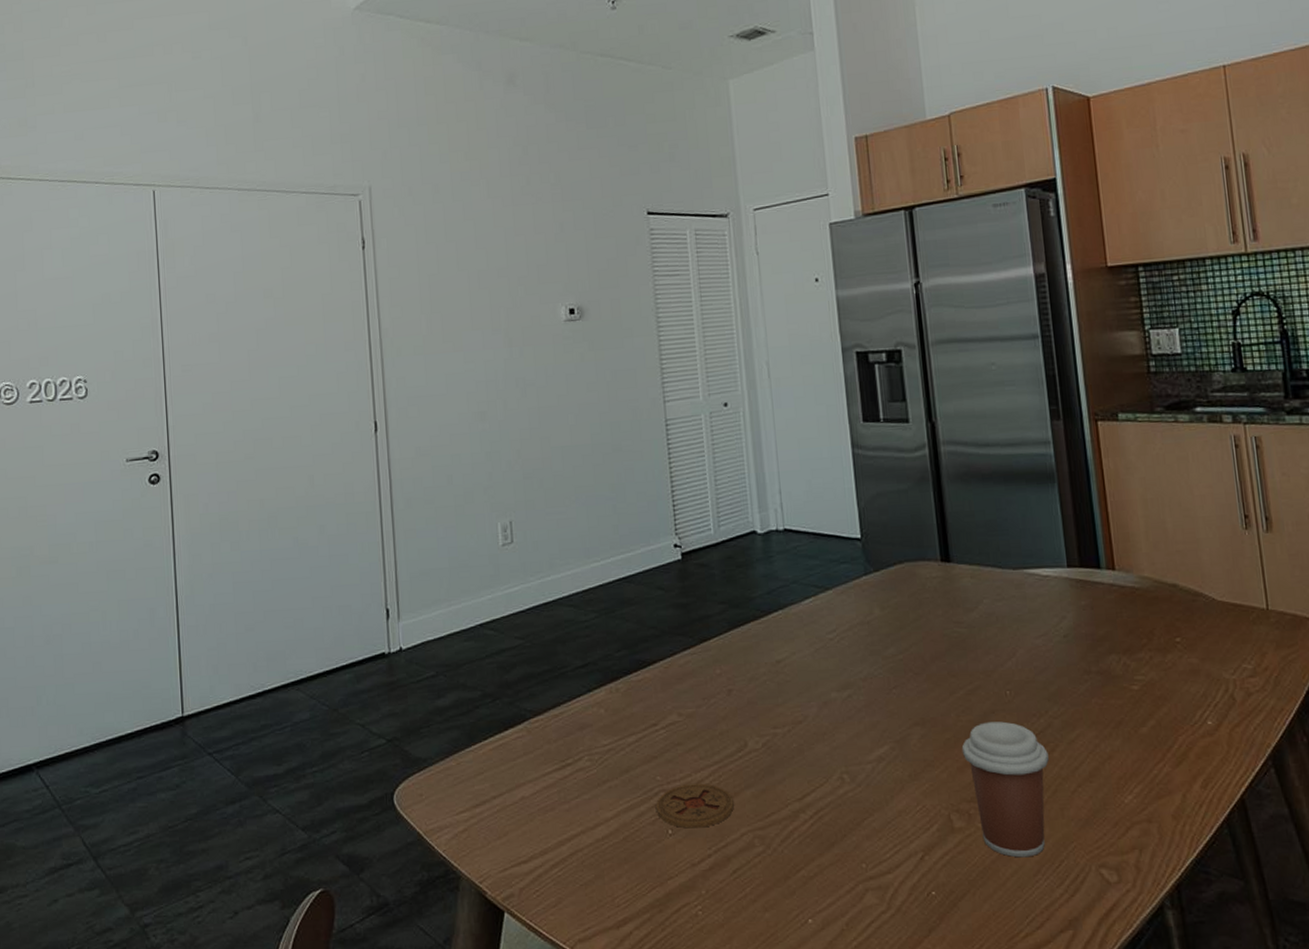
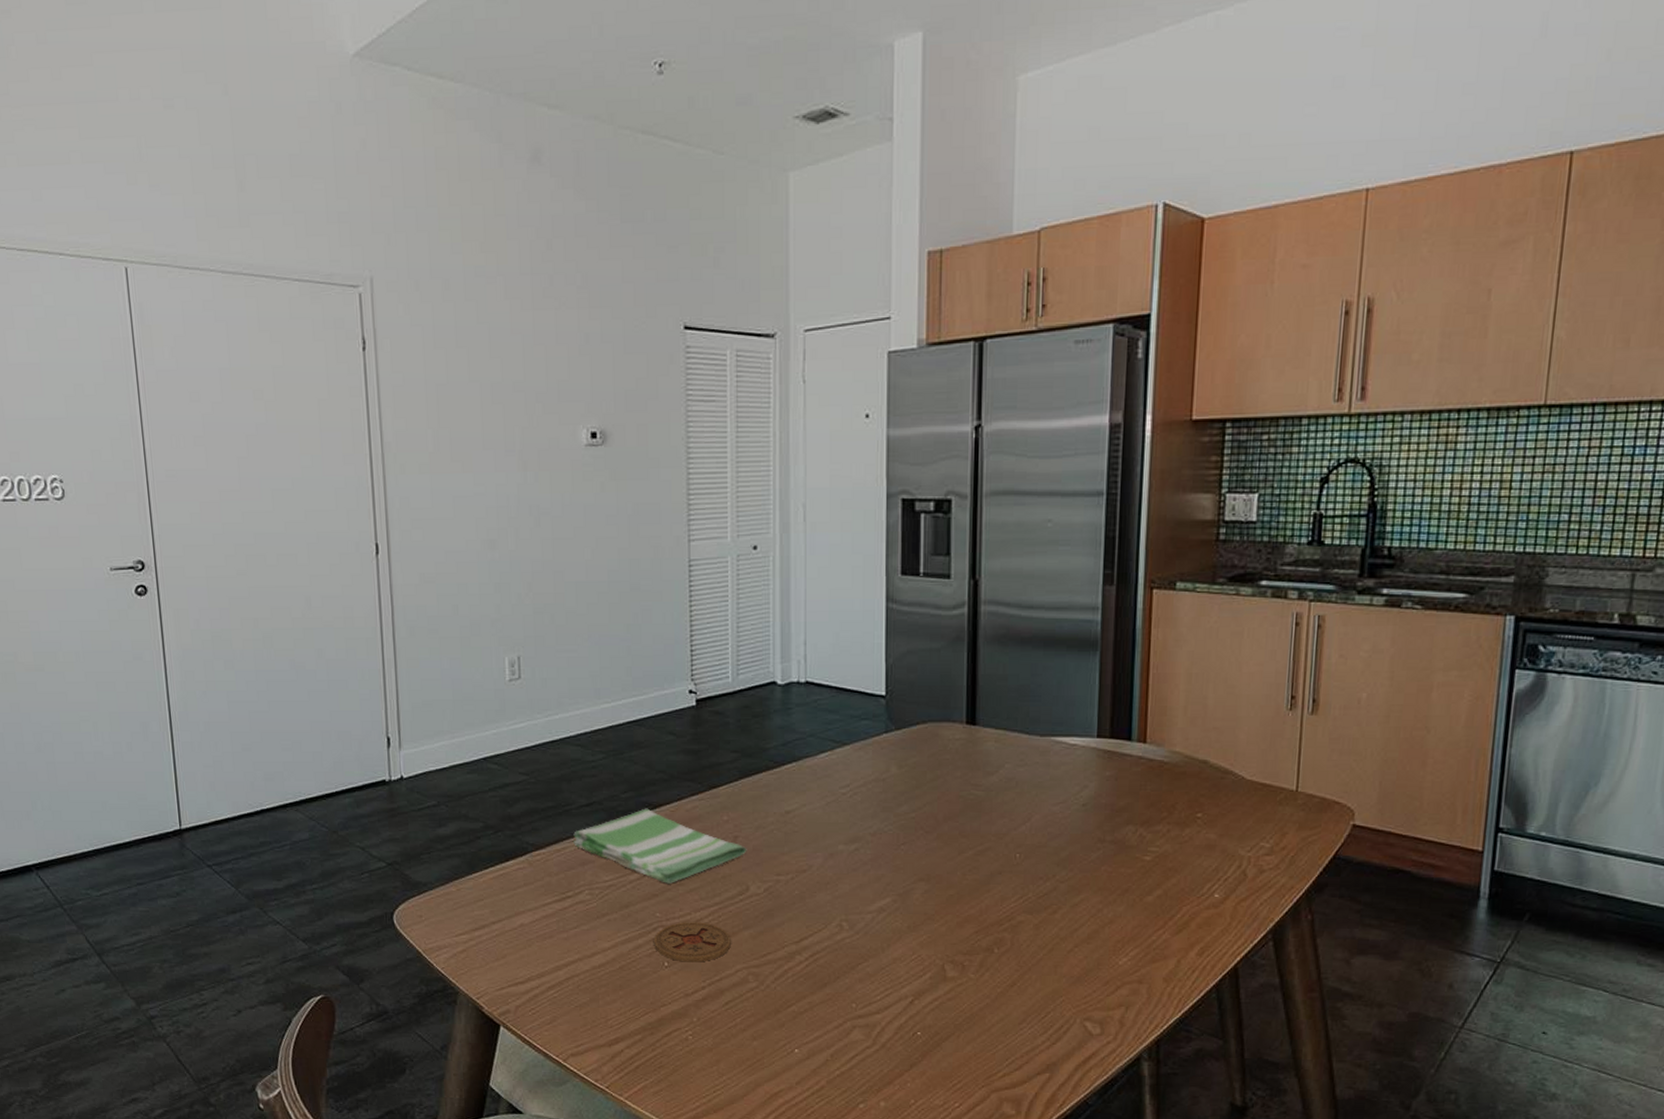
dish towel: none [569,666,742,744] -> present [572,808,747,884]
coffee cup: present [961,721,1049,858] -> none [963,882,1050,1007]

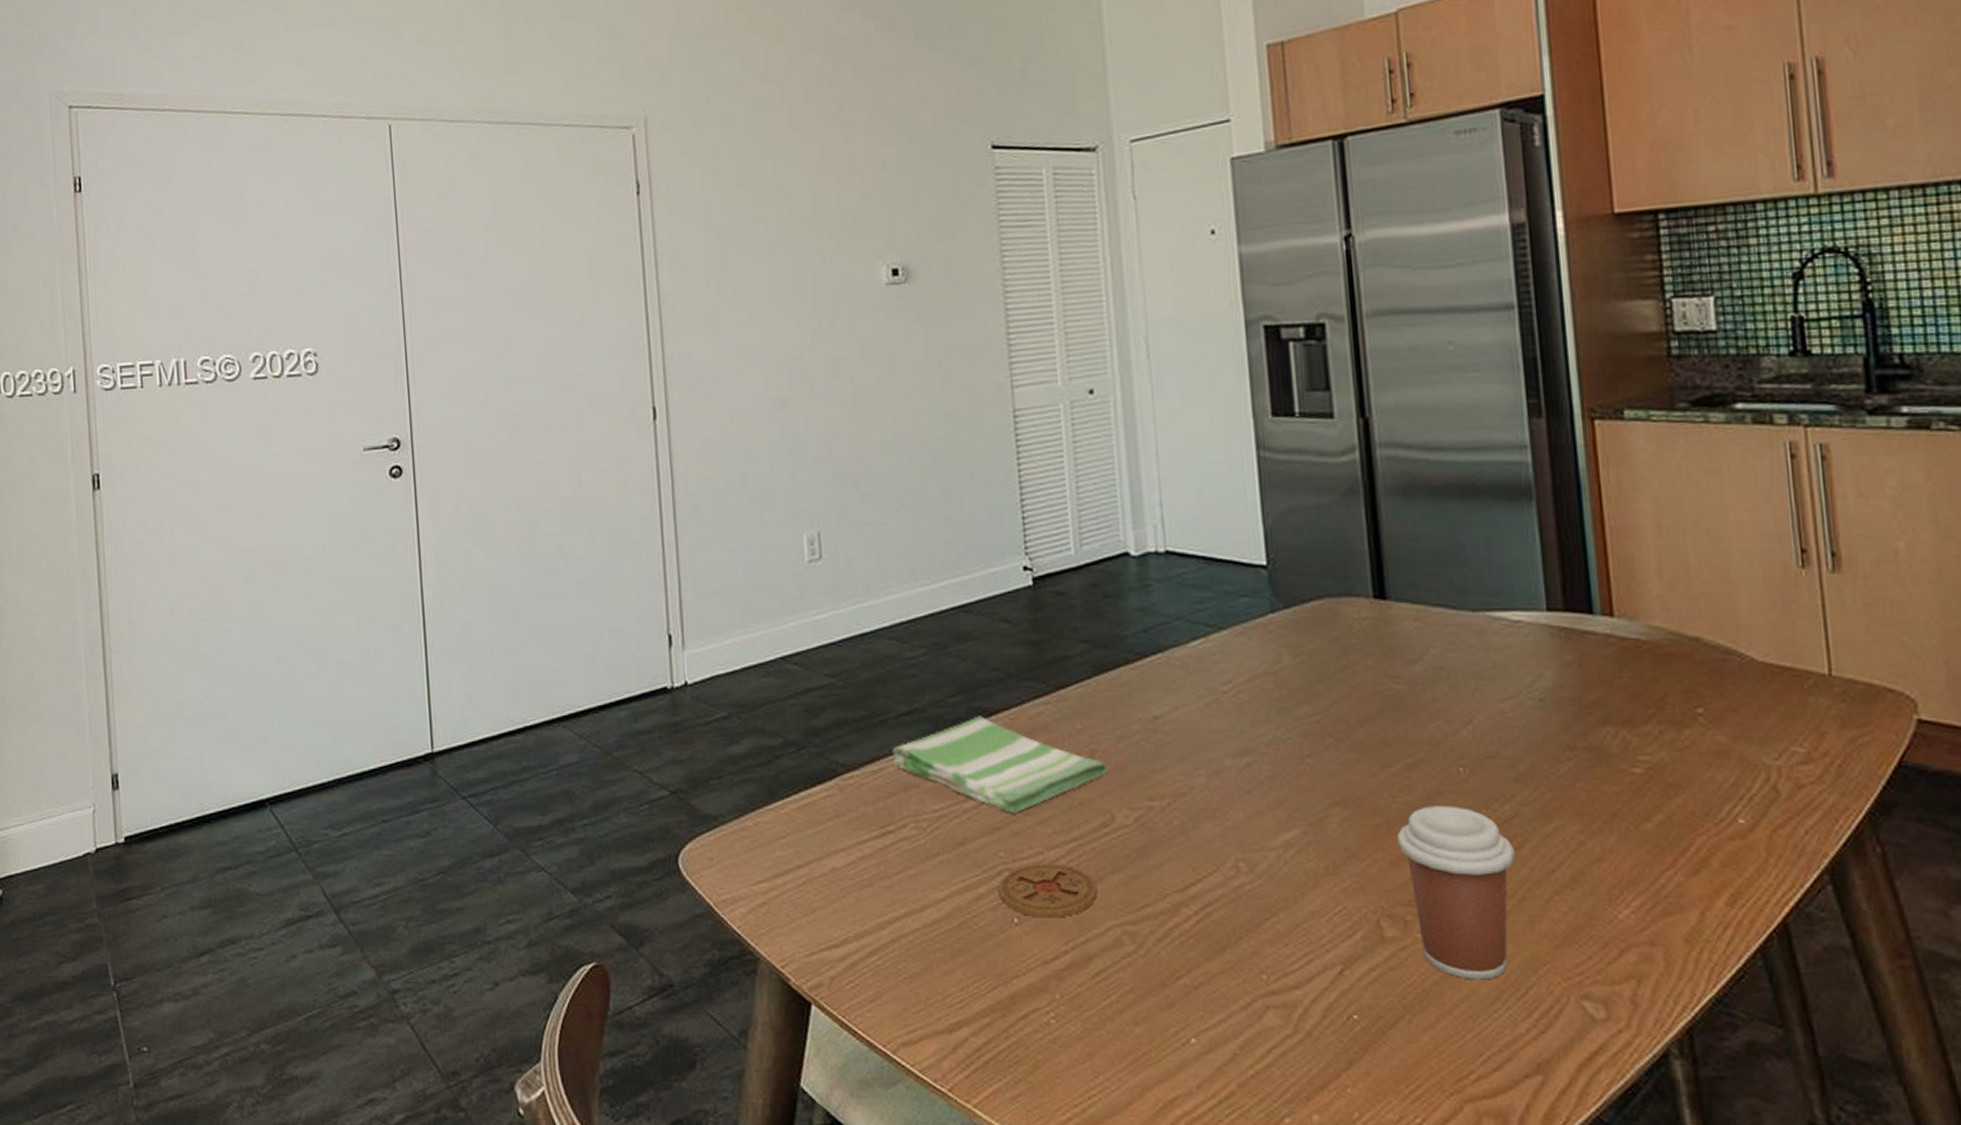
coffee cup: none [963,882,1050,1007] -> present [1396,806,1515,980]

